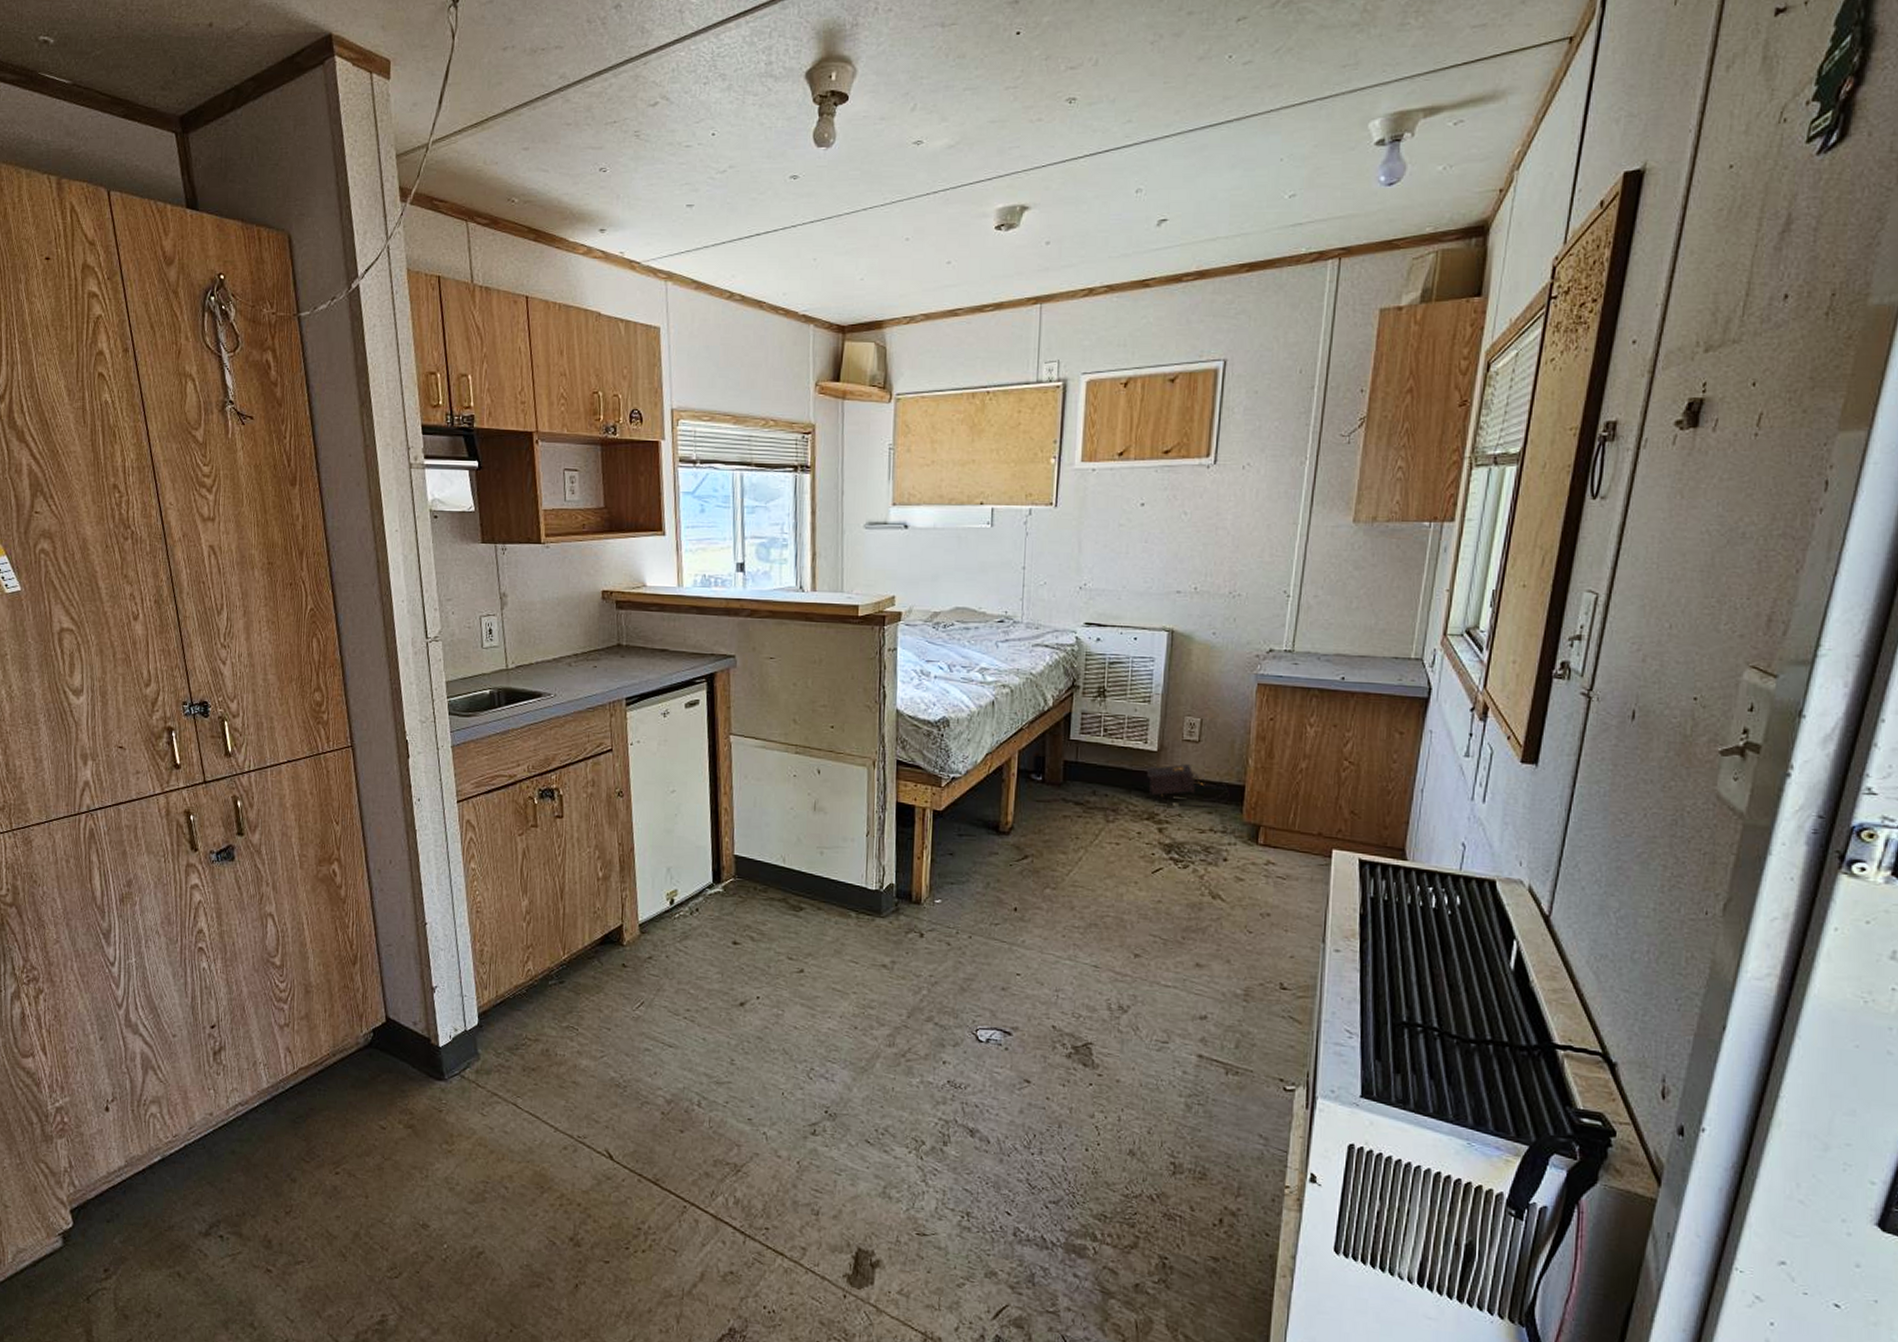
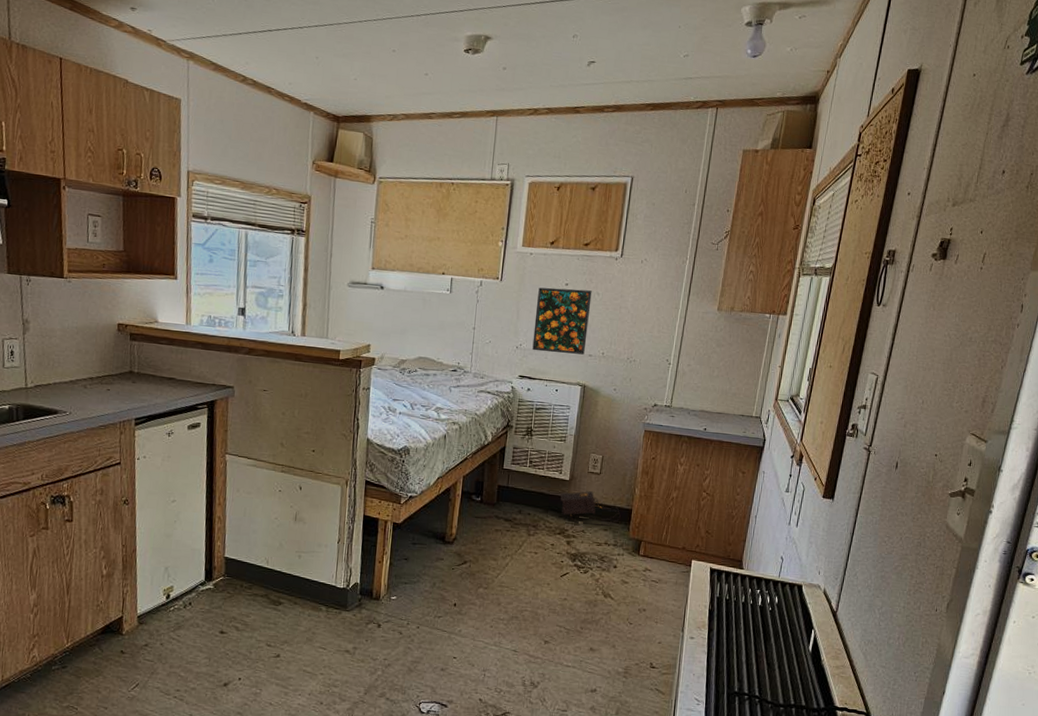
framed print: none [1100,509,1177,592] -> present [532,287,592,355]

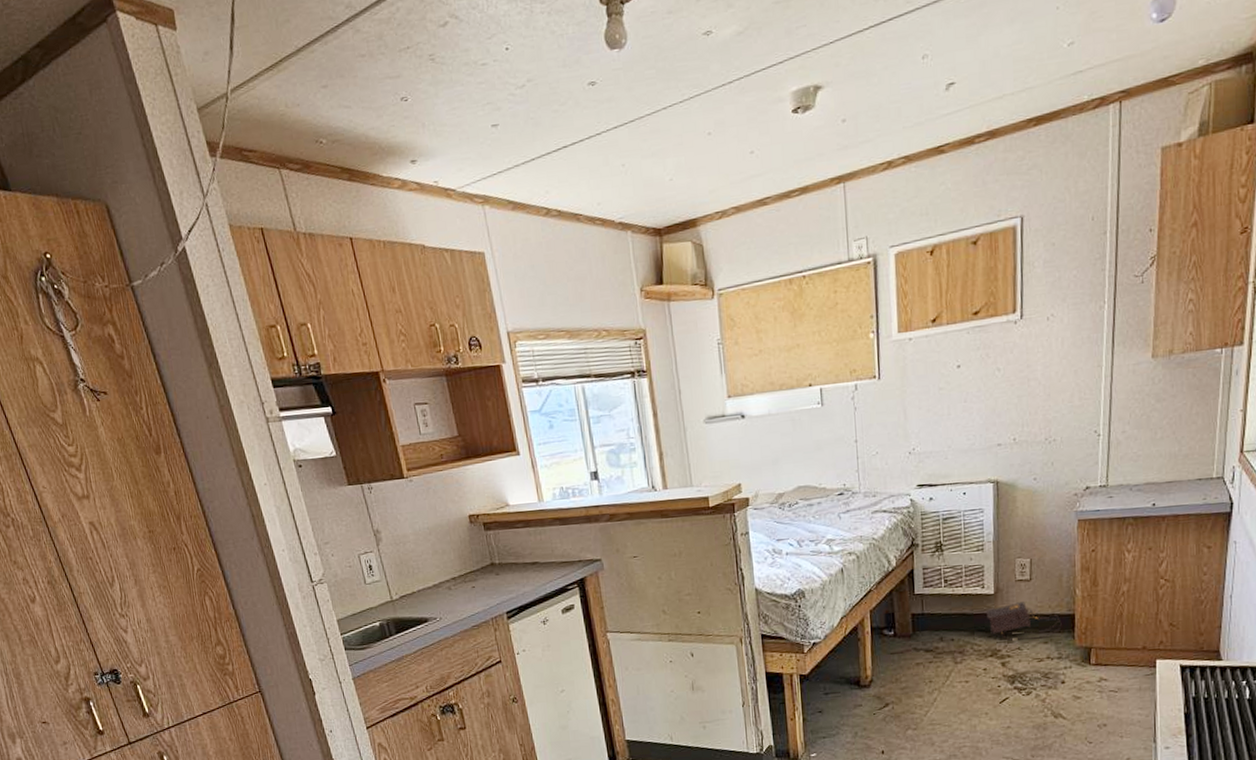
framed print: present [532,287,592,355] -> none [925,367,993,453]

